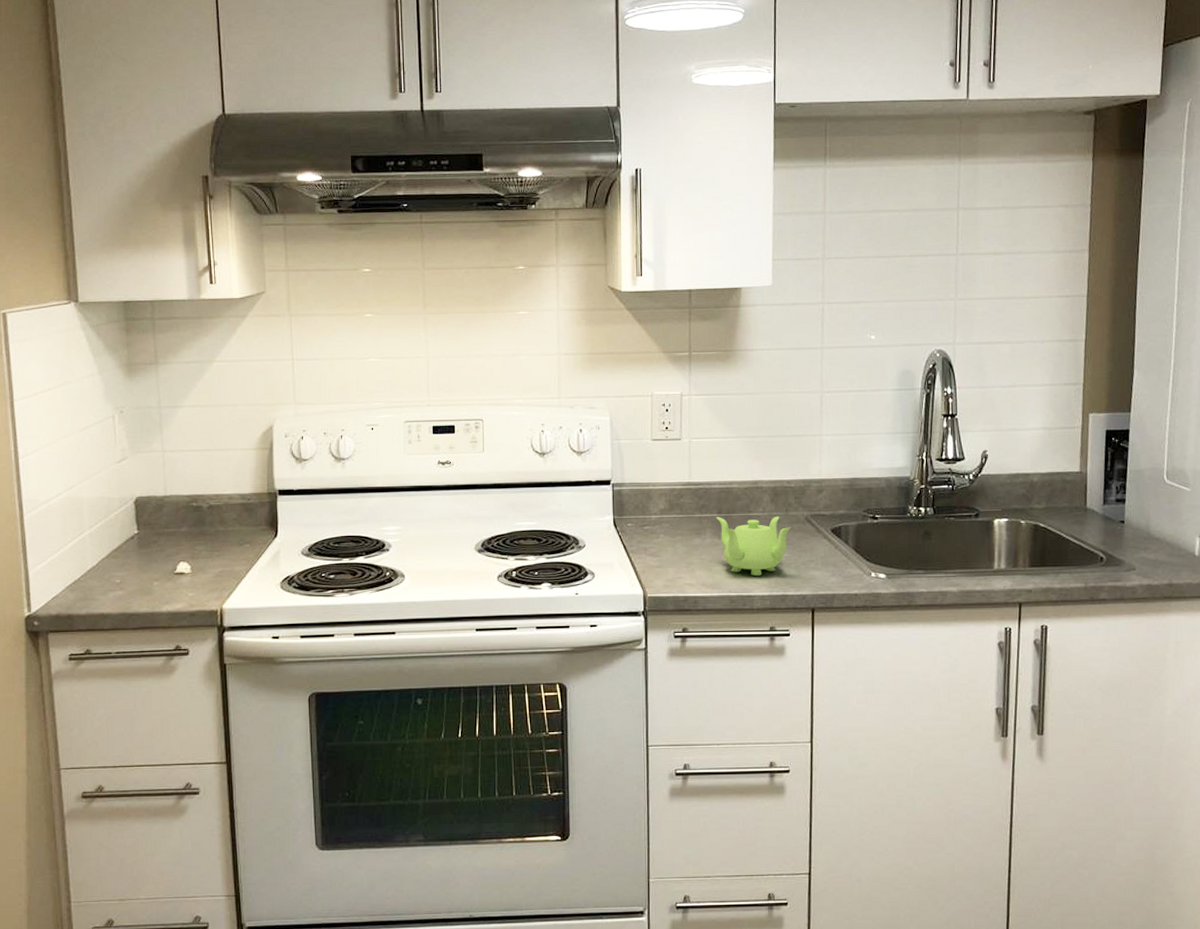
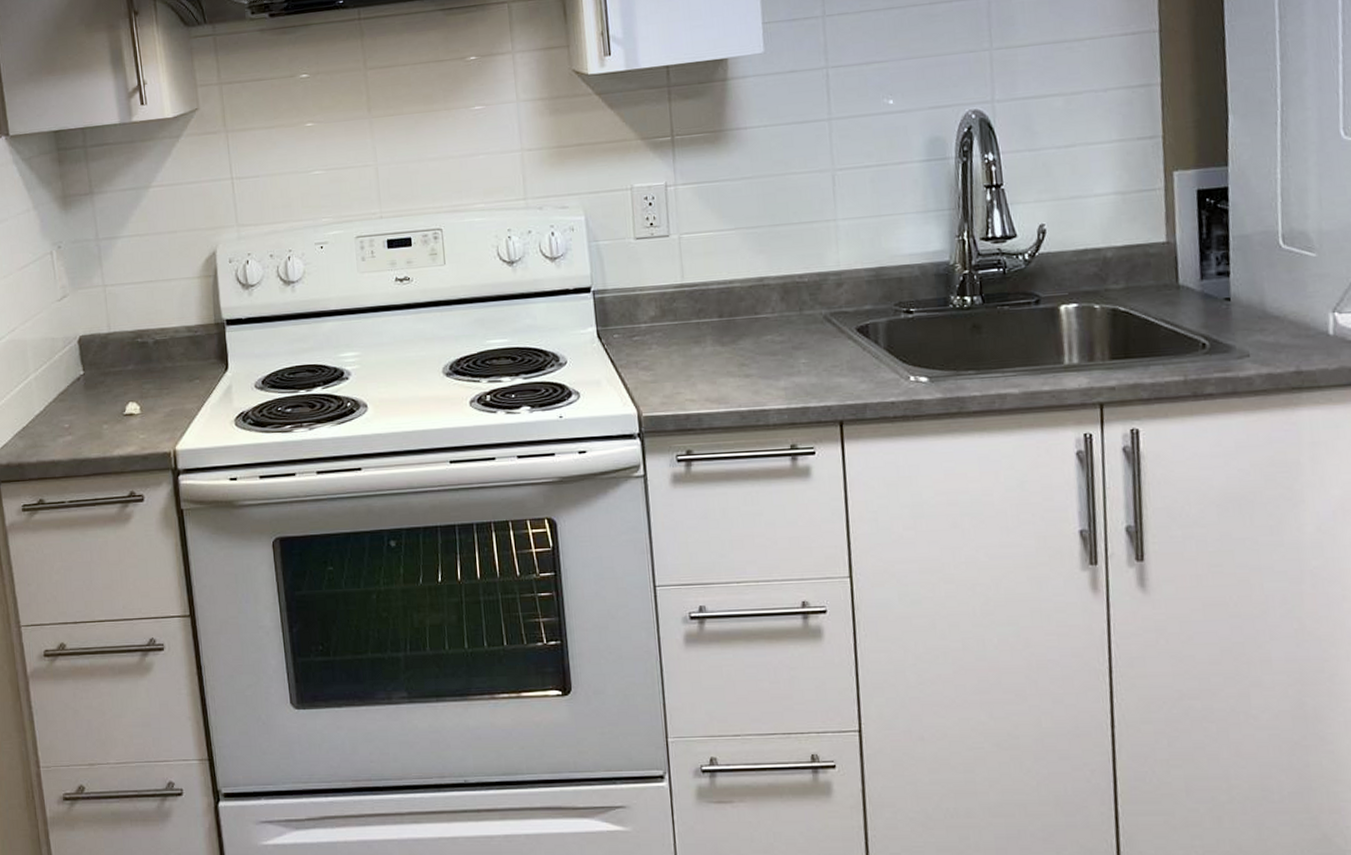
teapot: present [716,516,792,576] -> none [716,316,808,387]

